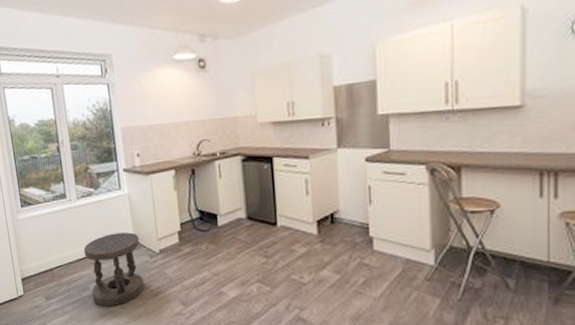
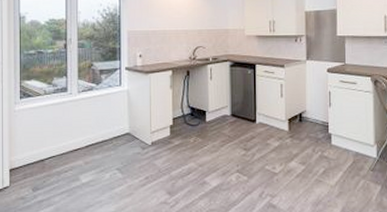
stool: present [84,232,144,306] -> none [78,125,134,196]

